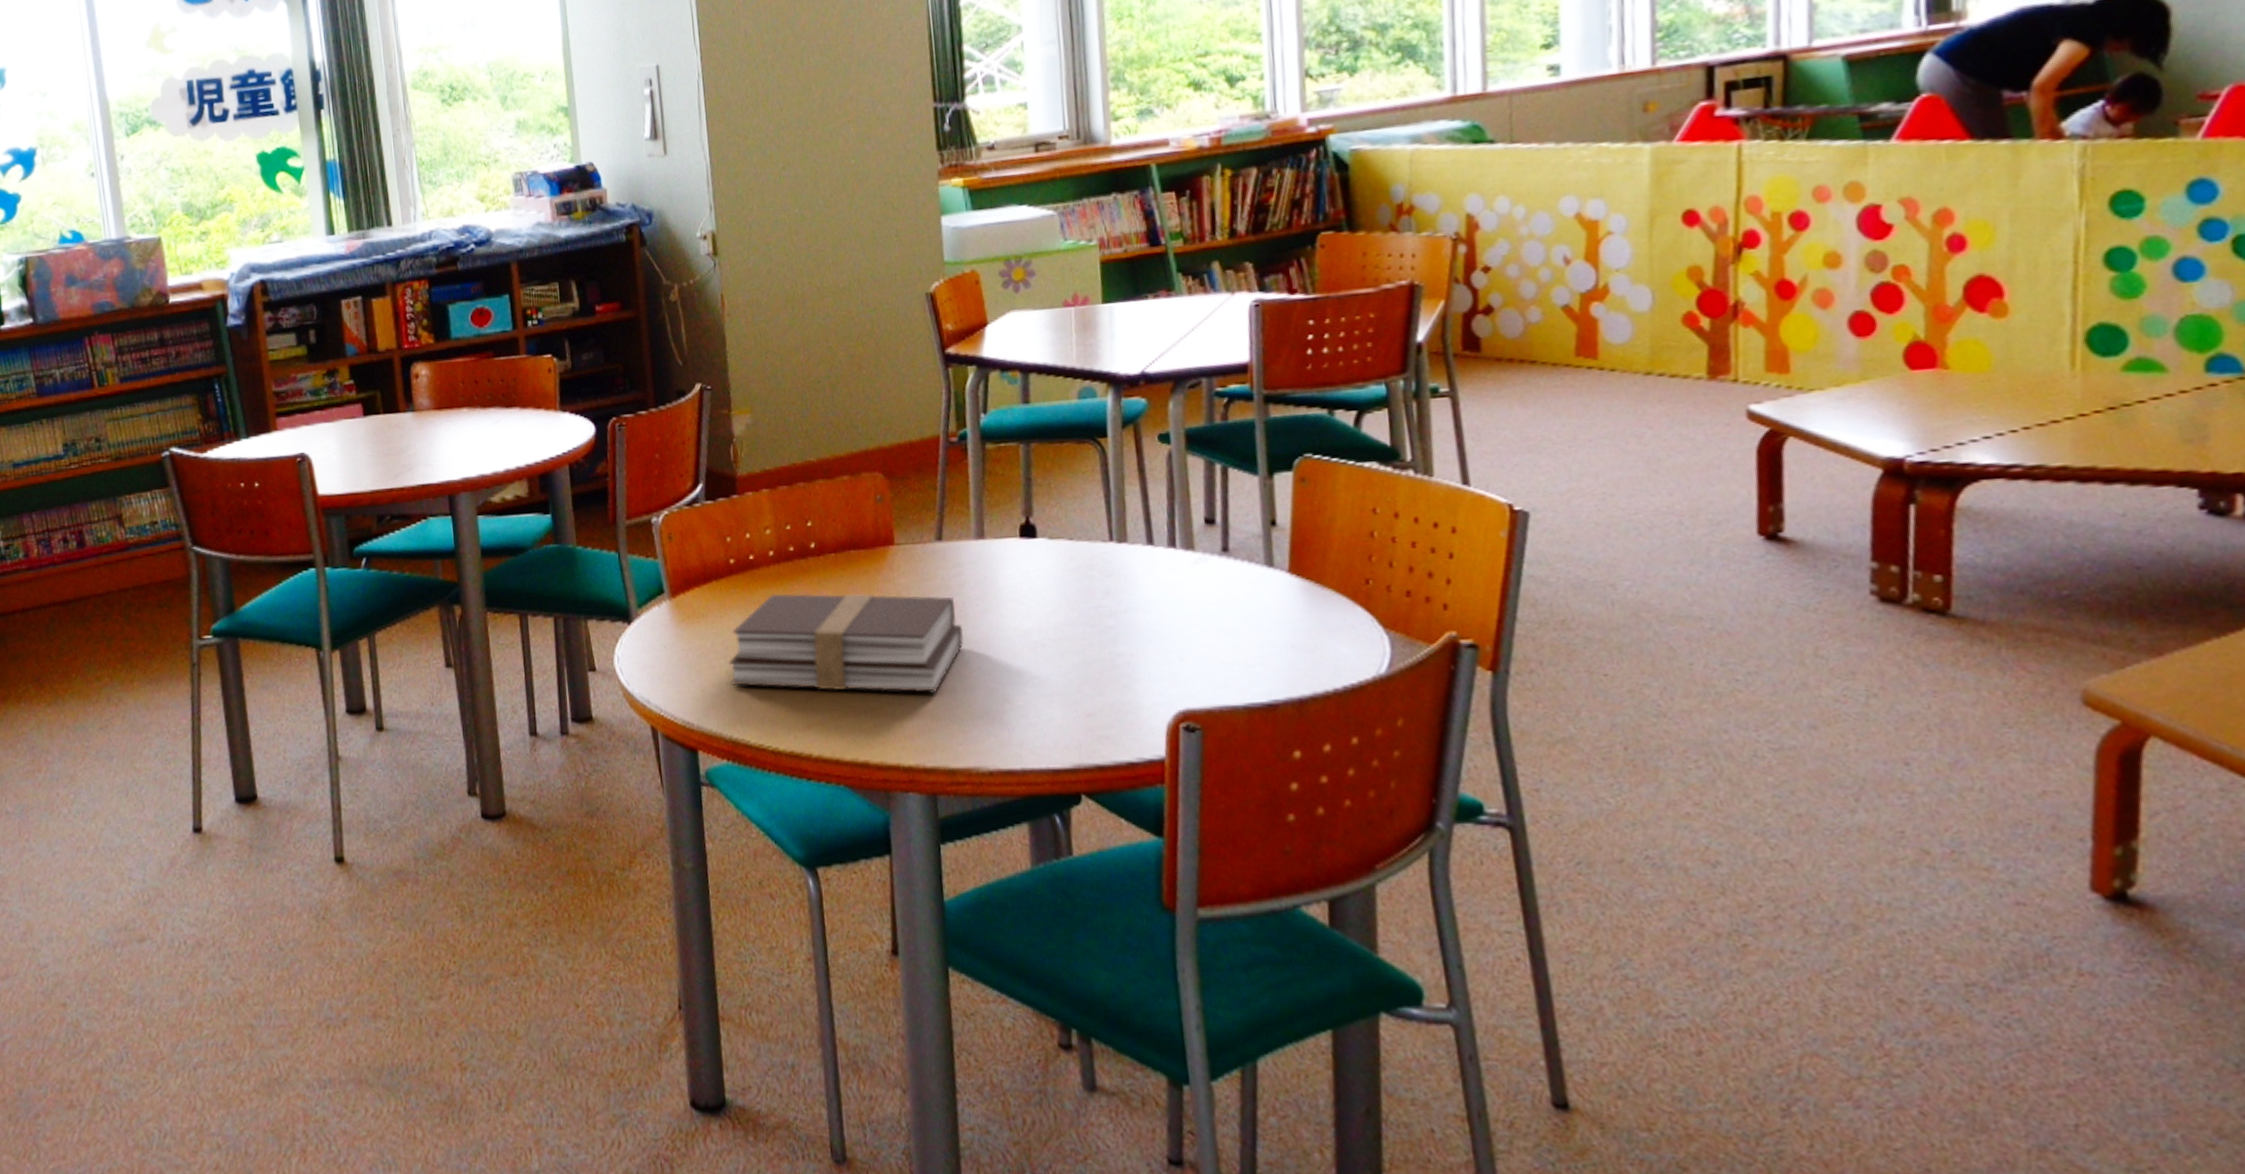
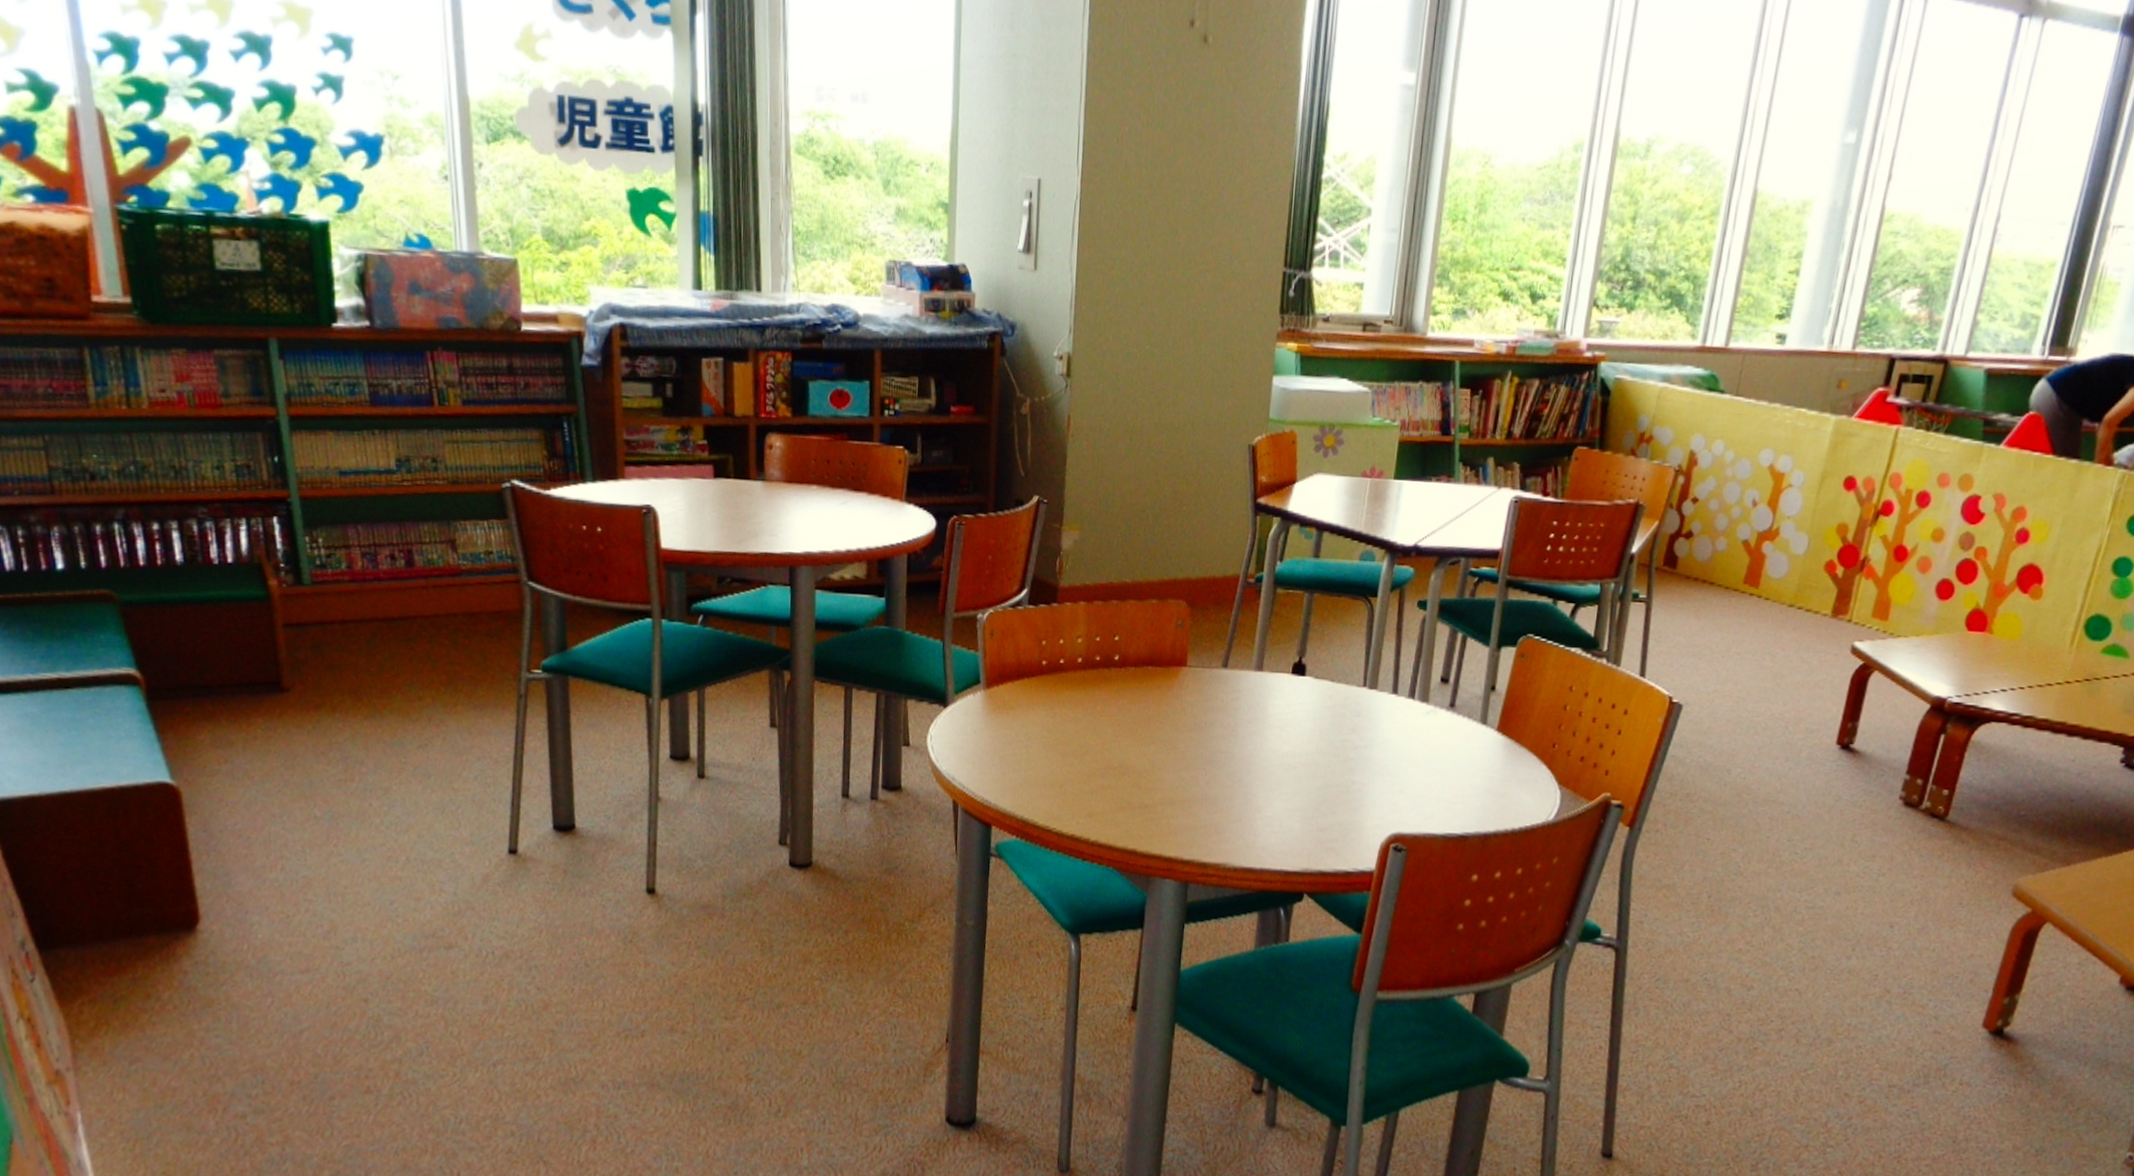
book: present [729,593,964,694] -> none [1028,696,1233,798]

